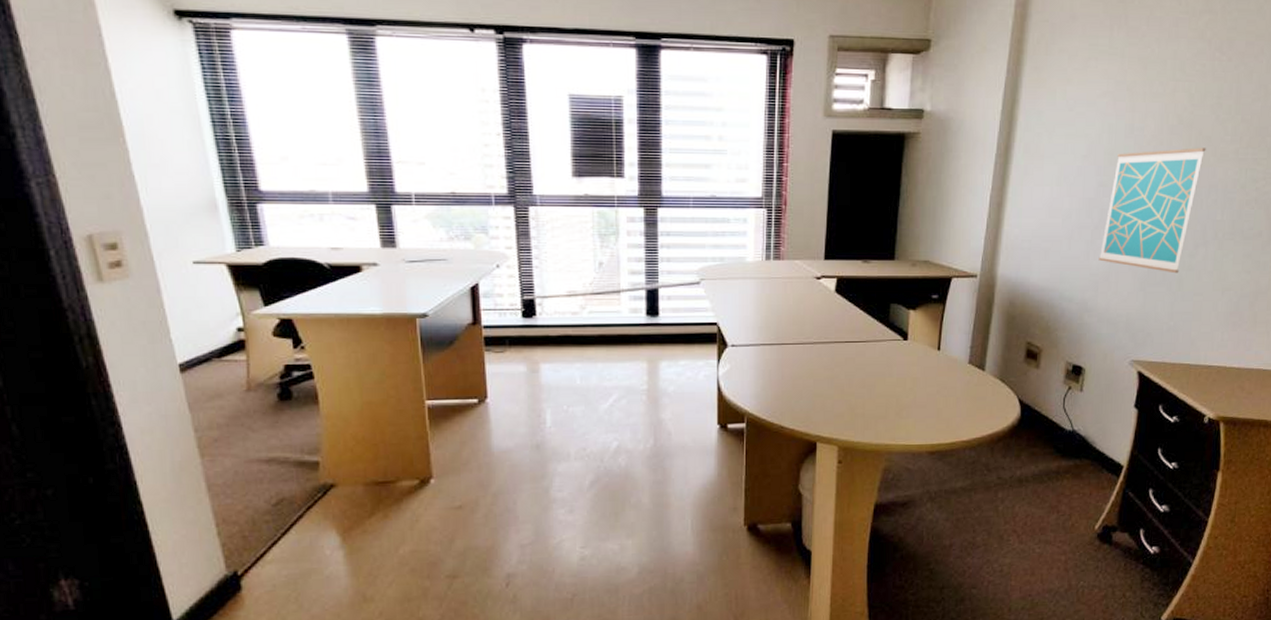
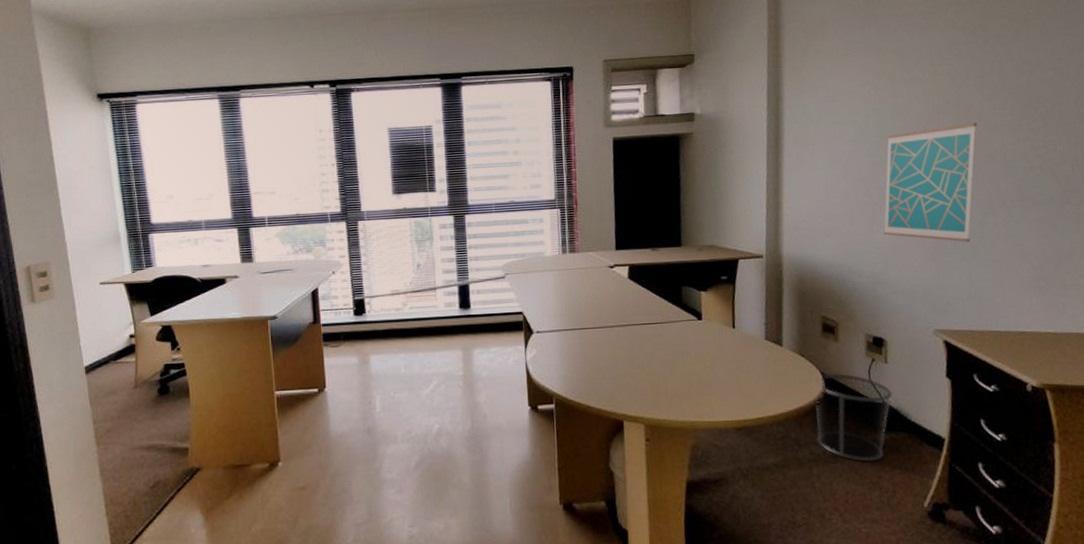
waste bin: none [1005,400,1083,487] -> present [815,373,893,462]

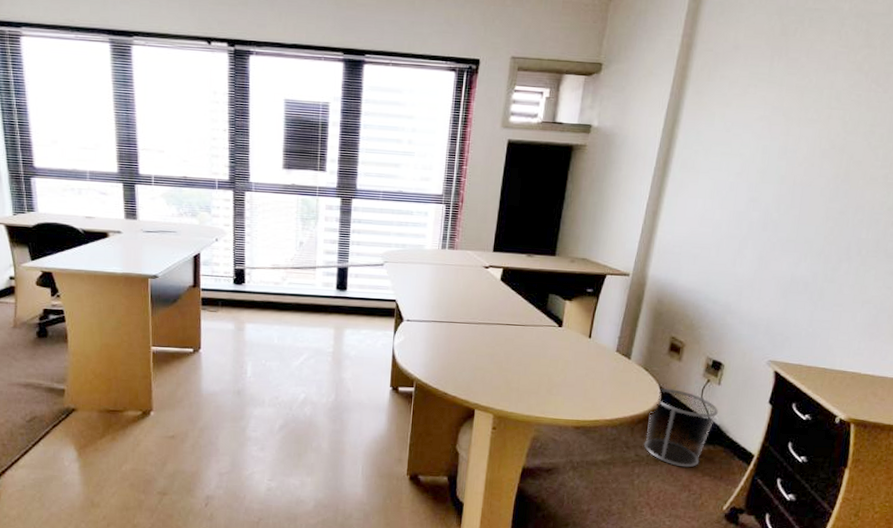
wall art: present [883,123,977,243] -> none [744,171,856,285]

